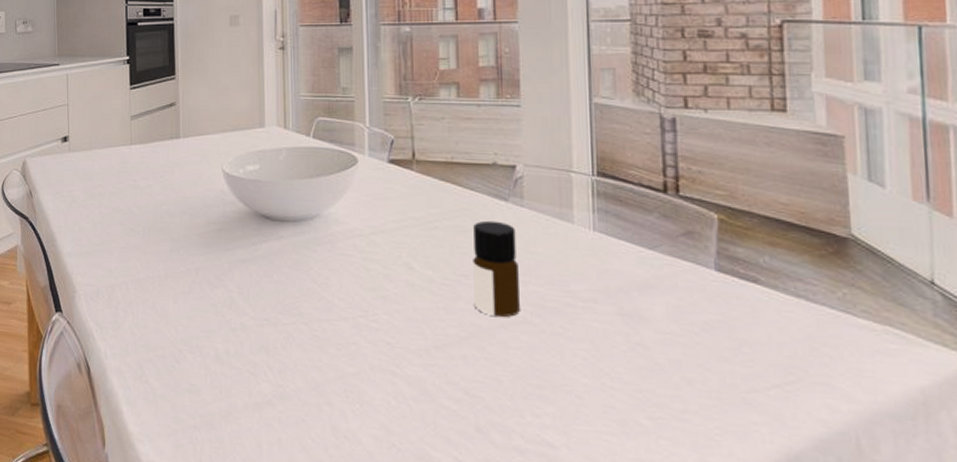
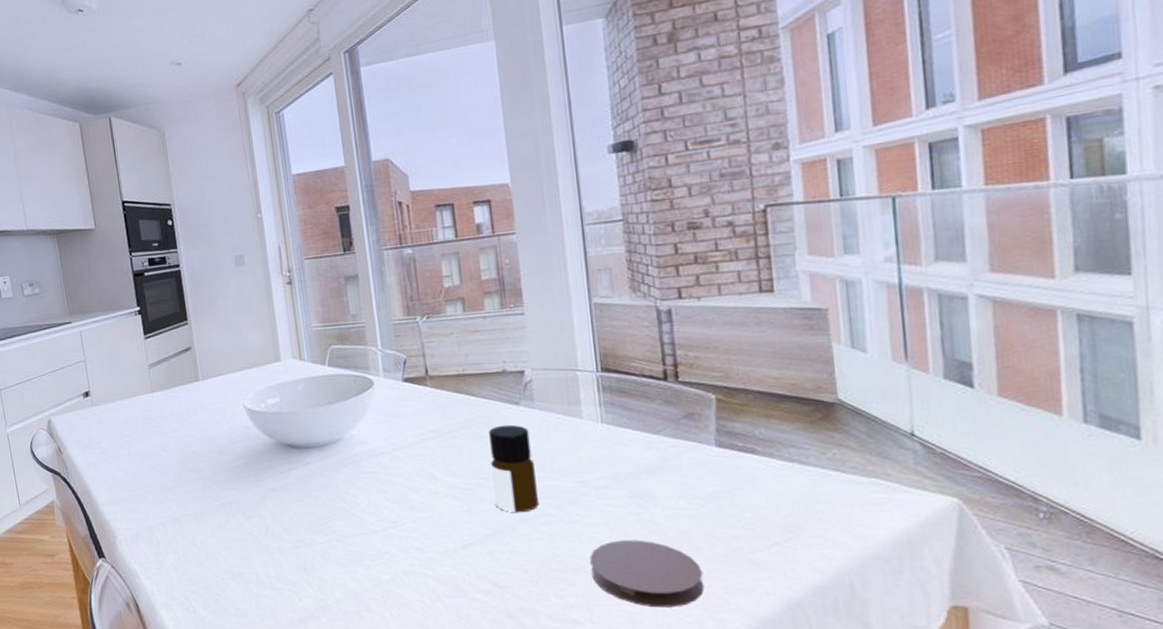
coaster: none [571,360,694,444] -> present [589,540,705,608]

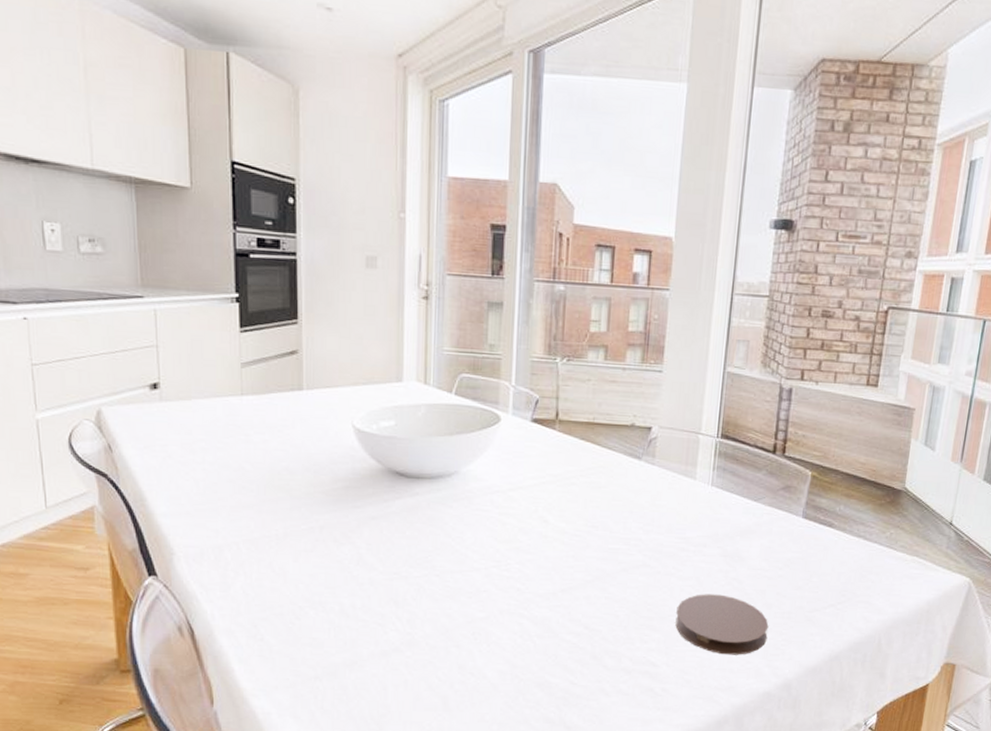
bottle: present [489,424,539,513] -> none [601,477,645,563]

